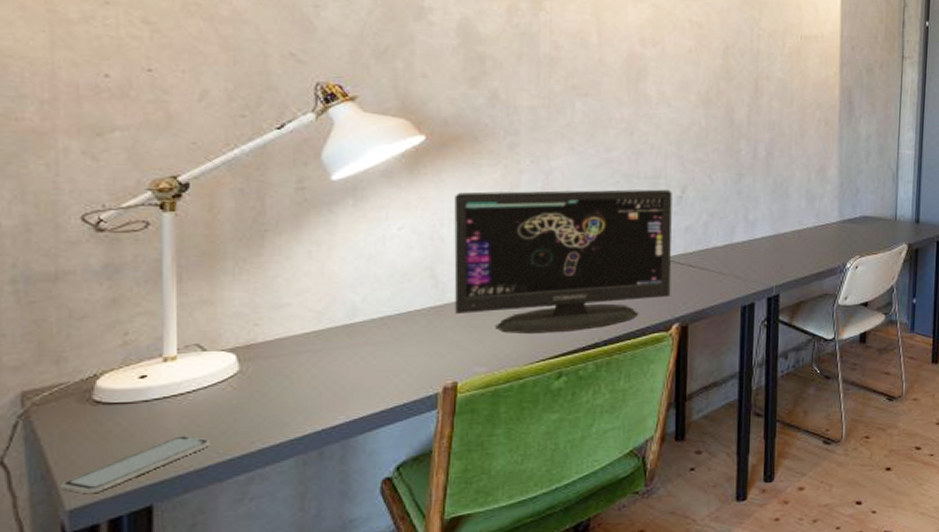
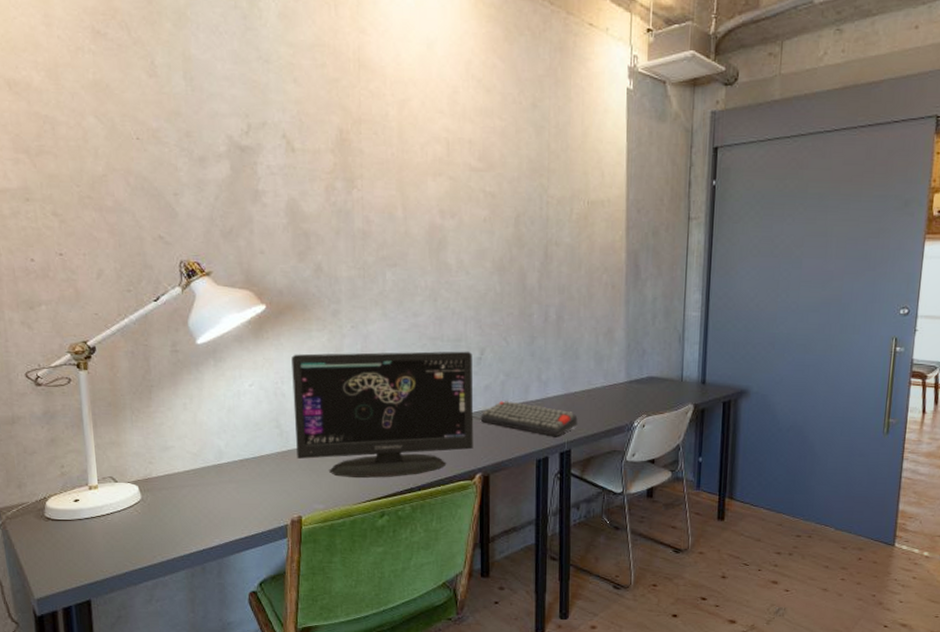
smartphone: present [61,435,210,495] -> none [30,548,125,588]
keyboard: none [679,243,787,280] -> present [480,401,578,436]

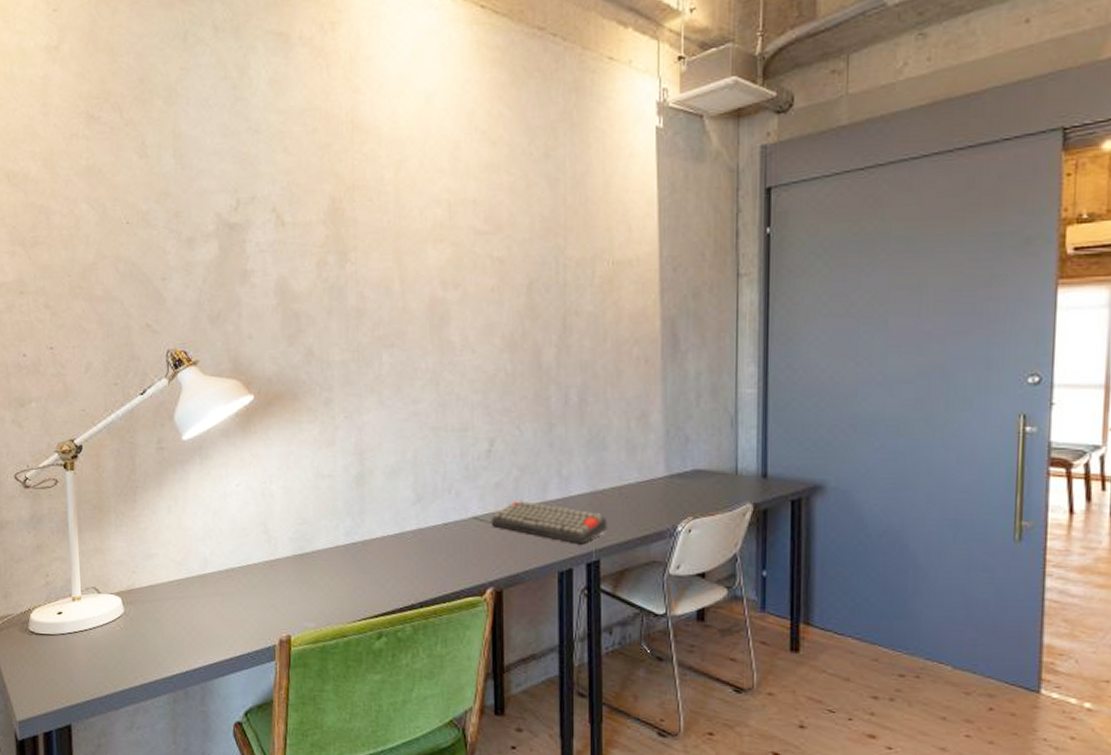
computer monitor: present [291,351,474,478] -> none [280,442,484,592]

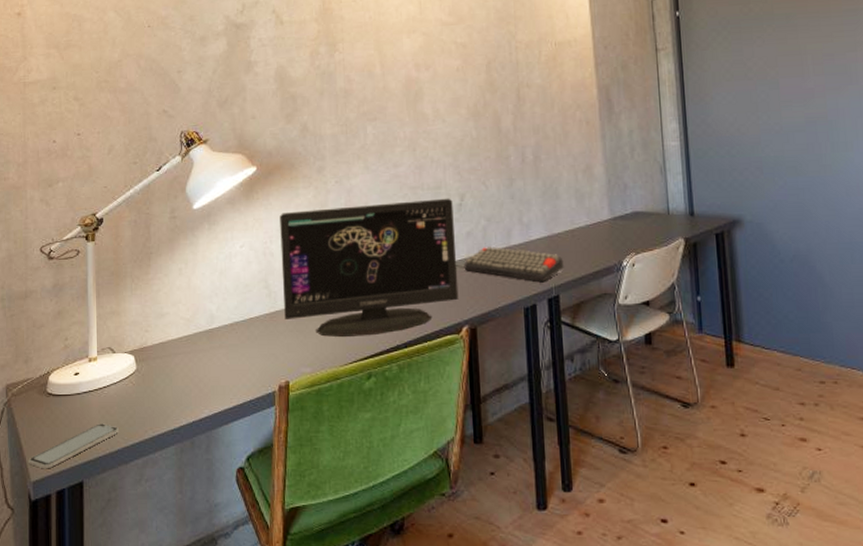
smartphone: none [13,666,107,710] -> present [28,423,119,469]
computer monitor: none [280,442,484,592] -> present [280,198,459,337]

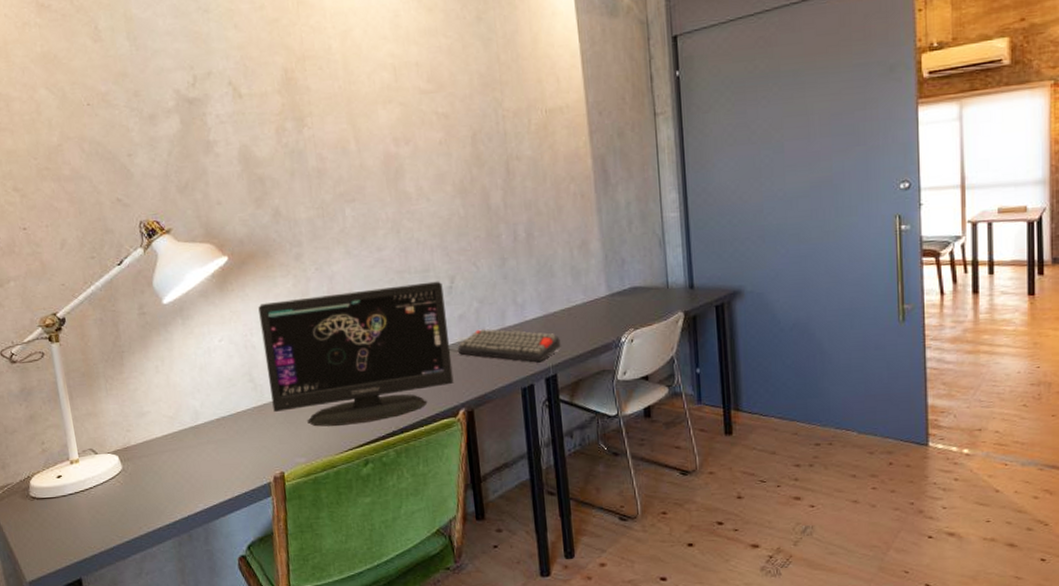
smartphone: present [28,423,119,469] -> none [21,523,112,570]

